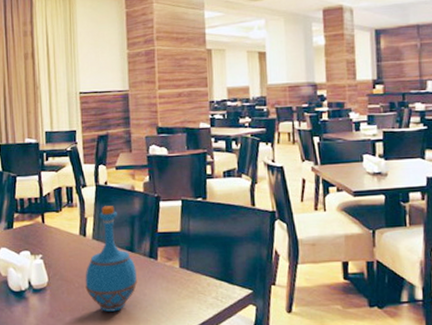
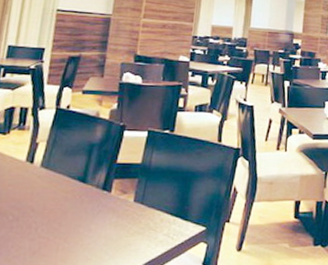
bottle: present [85,206,138,312] -> none [20,131,85,249]

